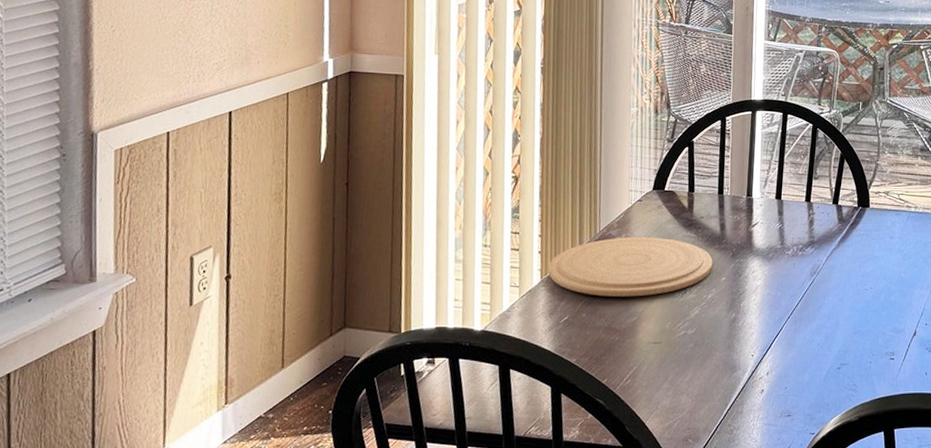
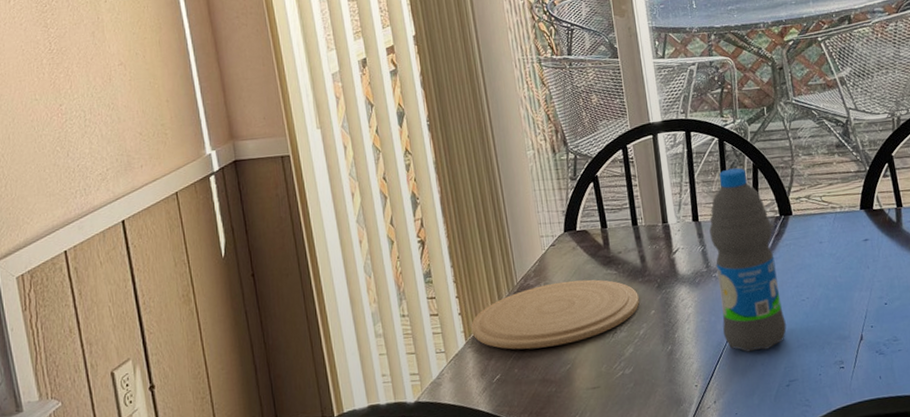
water bottle: none [787,155,849,331] -> present [709,168,787,352]

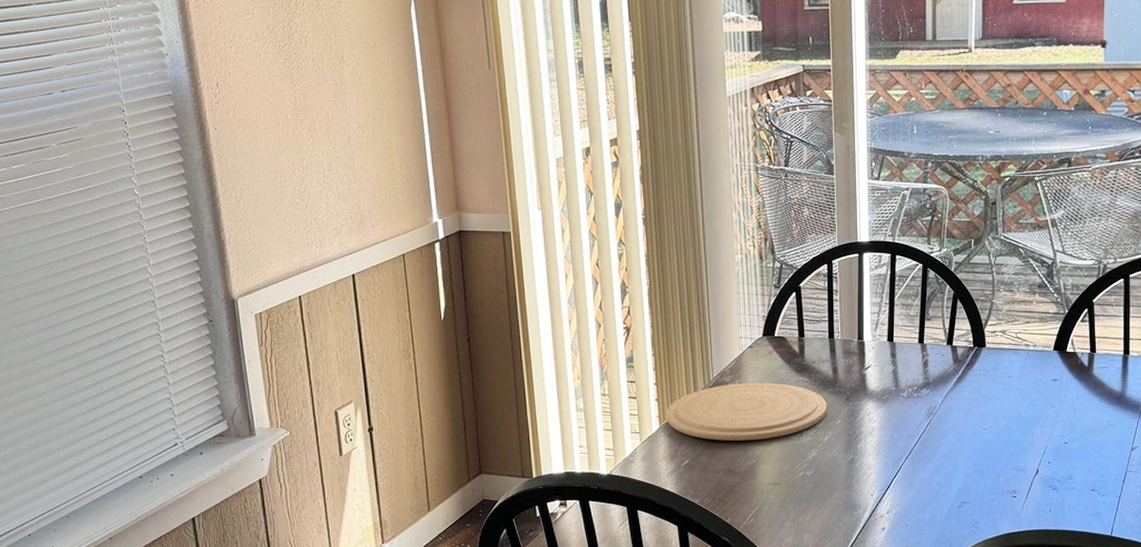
water bottle: present [709,168,787,352] -> none [903,295,966,470]

